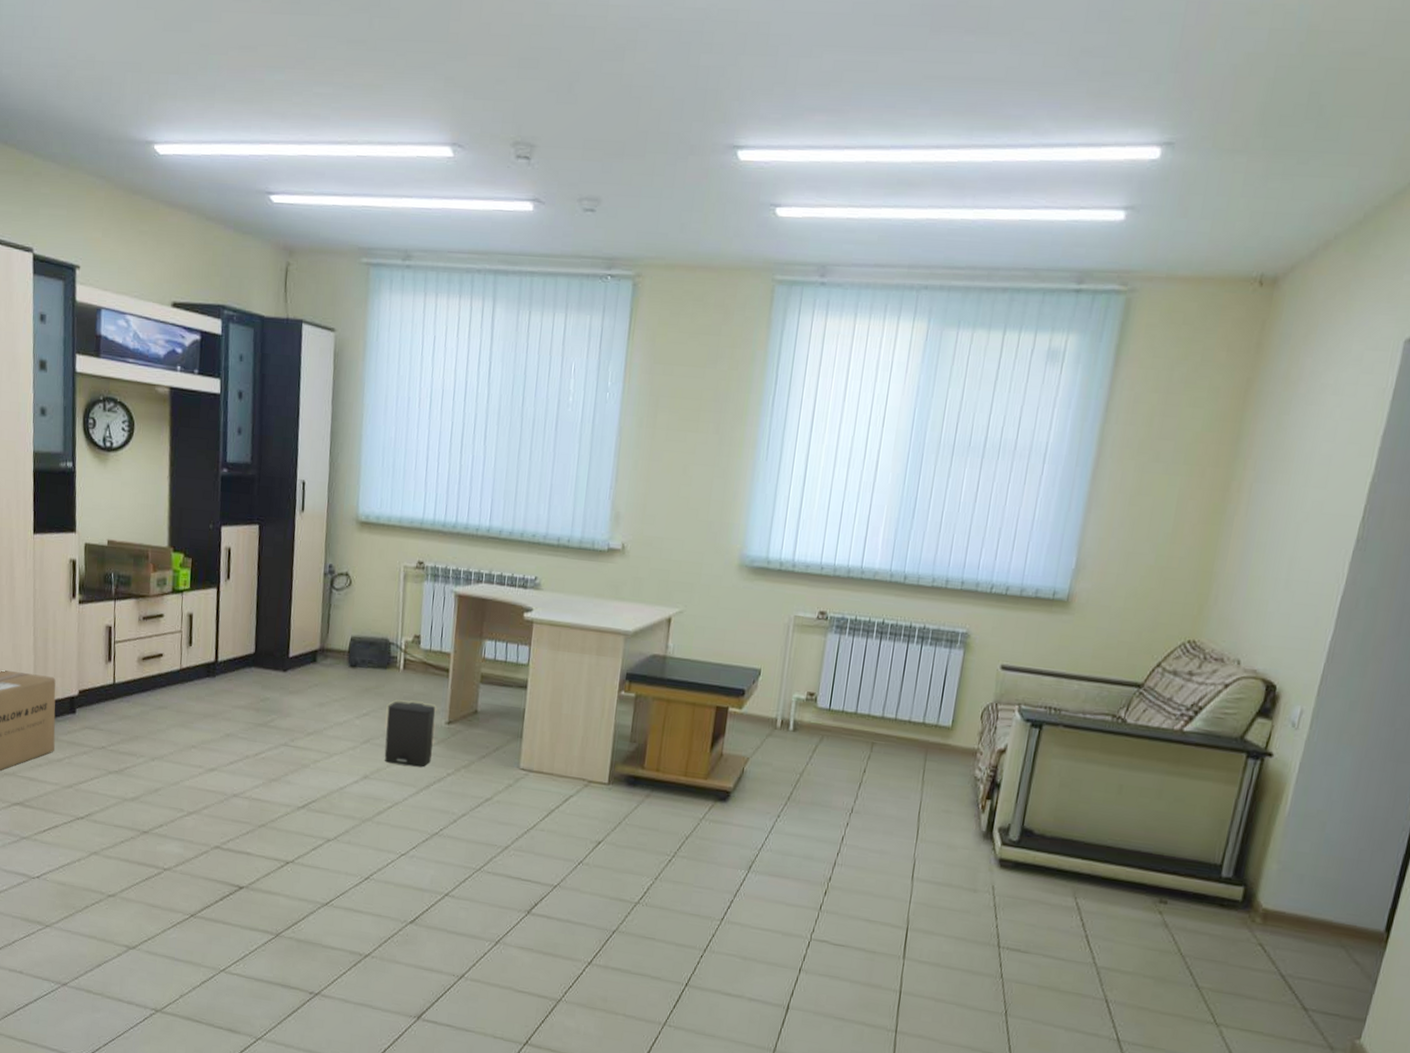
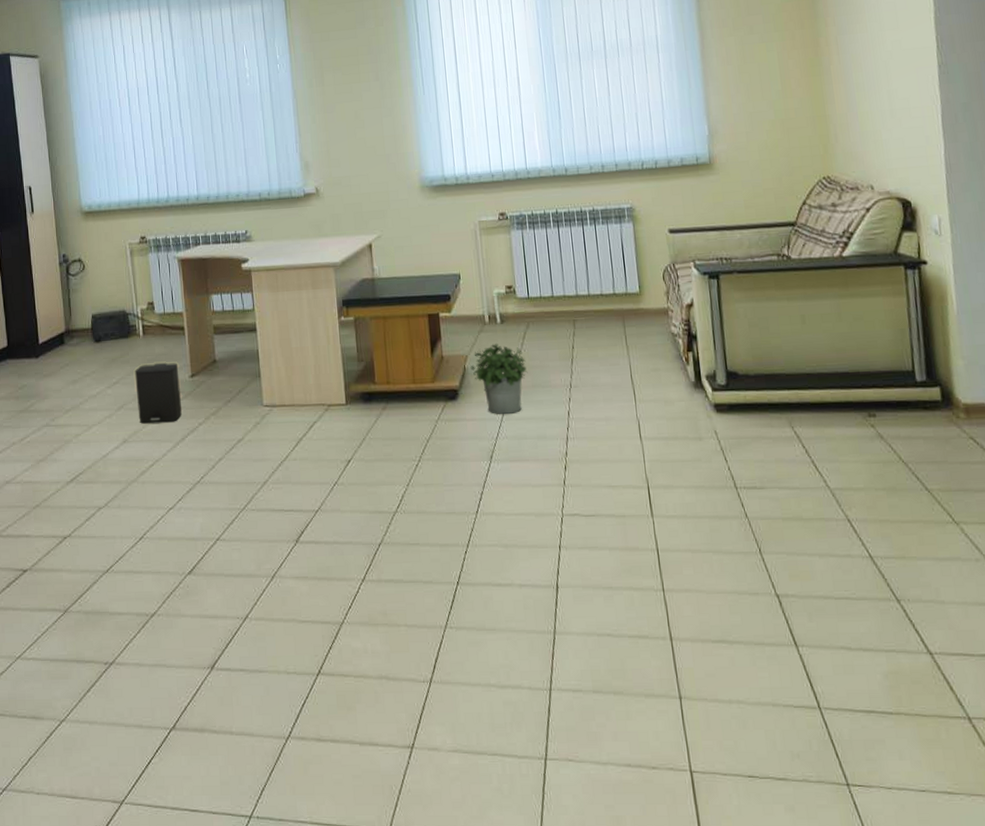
potted plant: none [749,750,810,828] -> present [470,343,528,414]

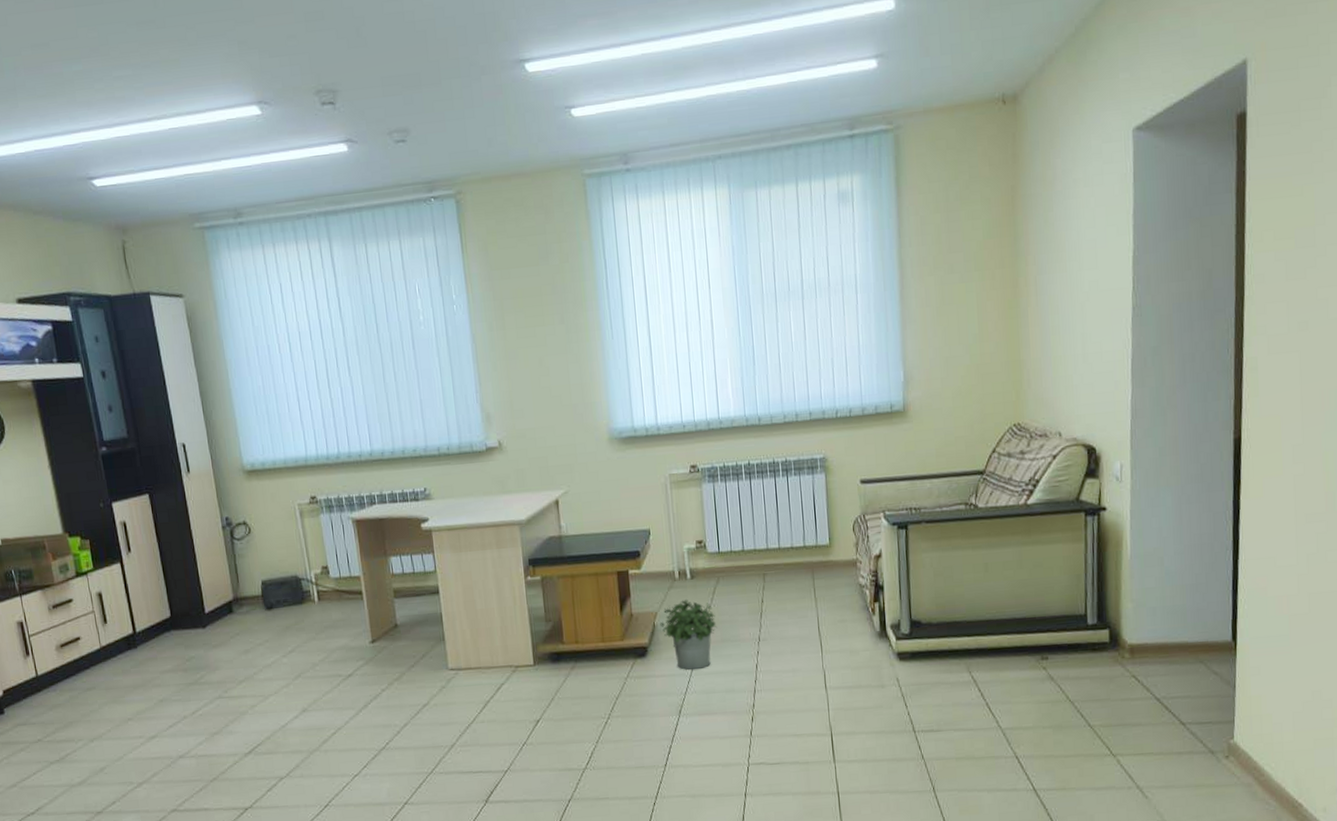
pedal bin: present [134,362,182,424] -> none [311,628,363,692]

